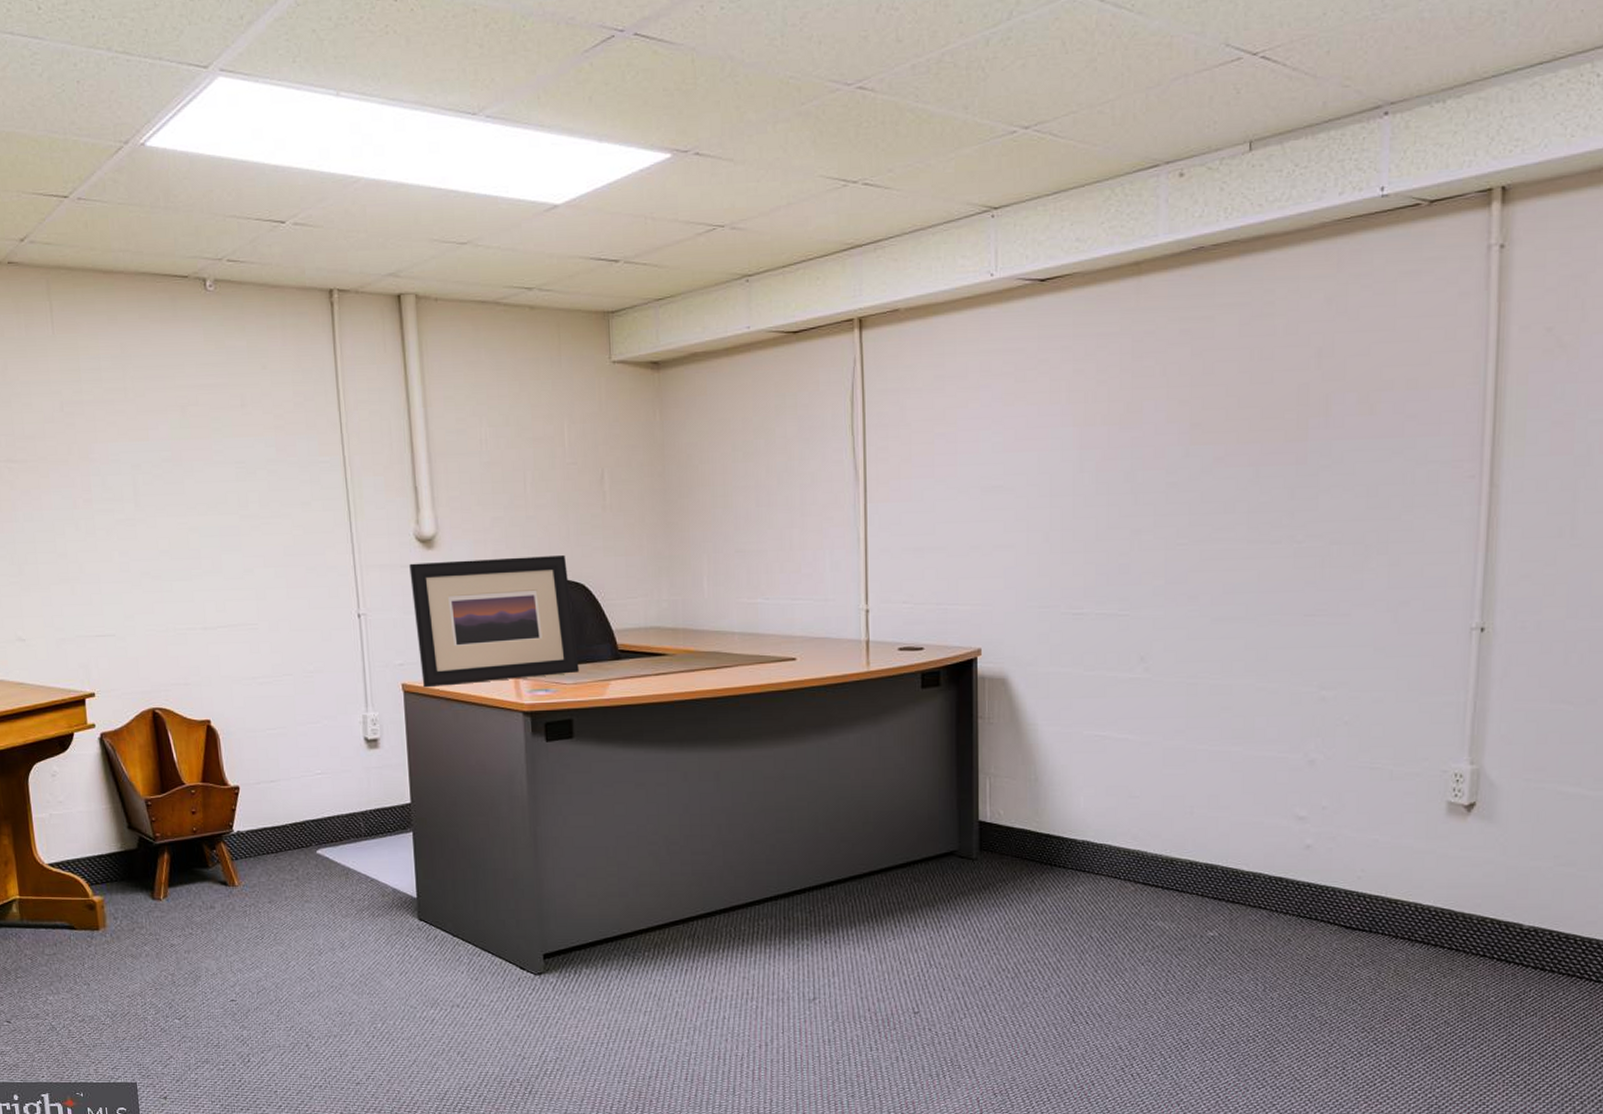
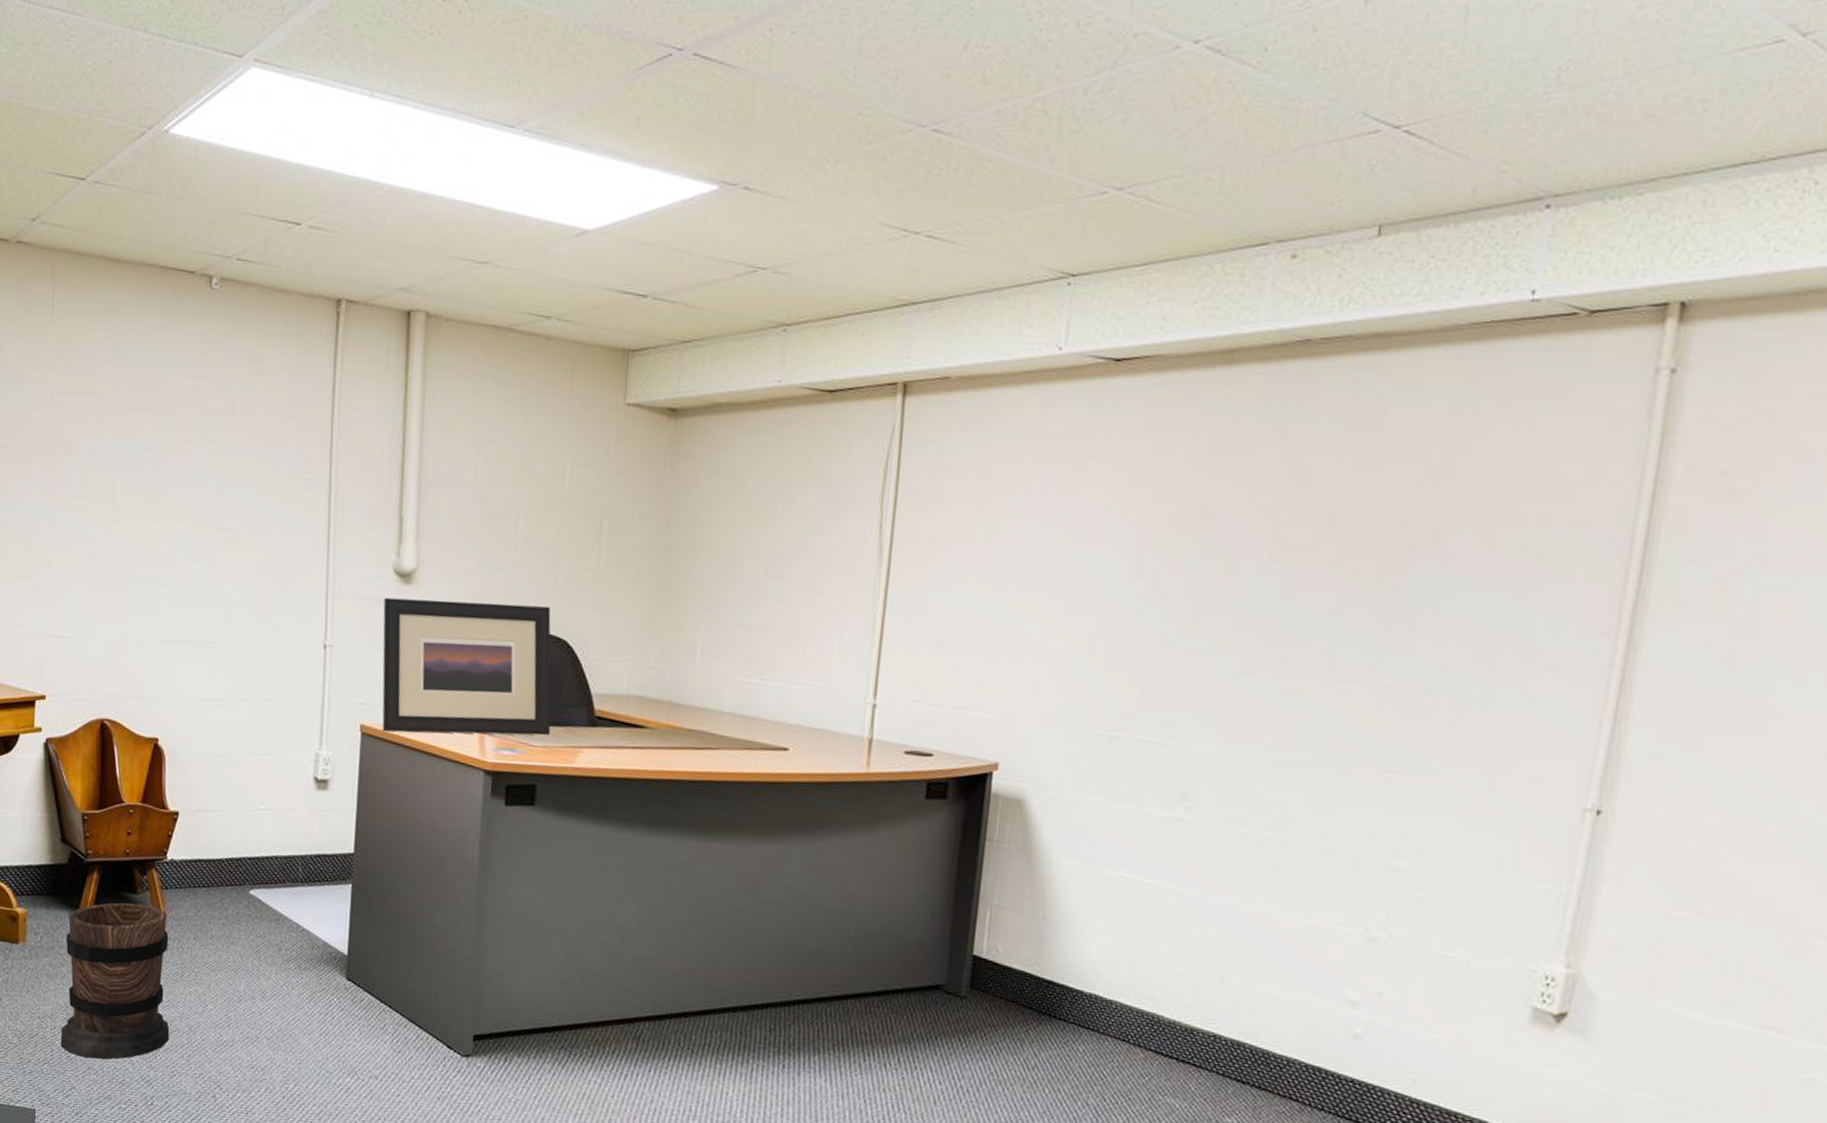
wooden barrel: none [145,877,258,1027] -> present [60,902,170,1059]

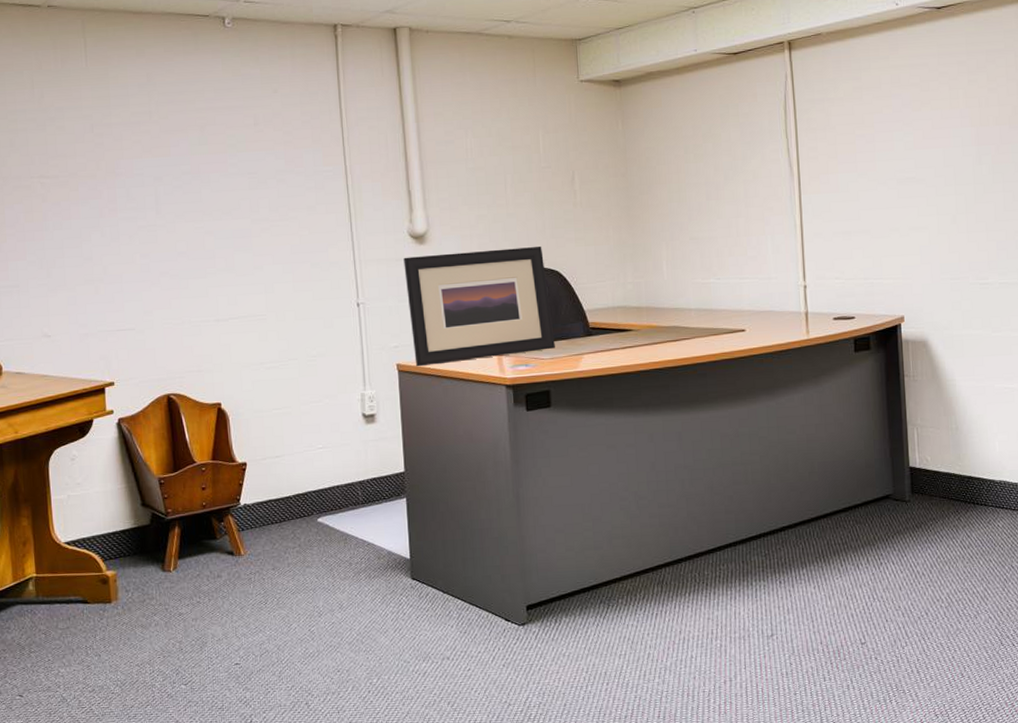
wooden barrel: present [60,902,170,1059] -> none [156,547,261,692]

